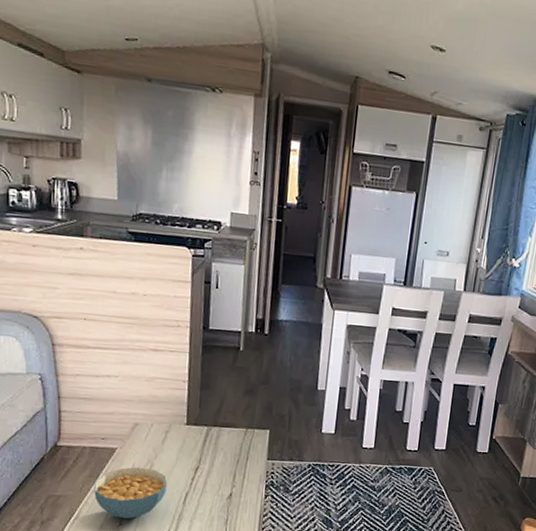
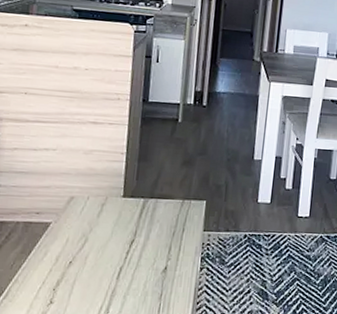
cereal bowl: present [94,467,168,519] -> none [25,241,102,297]

